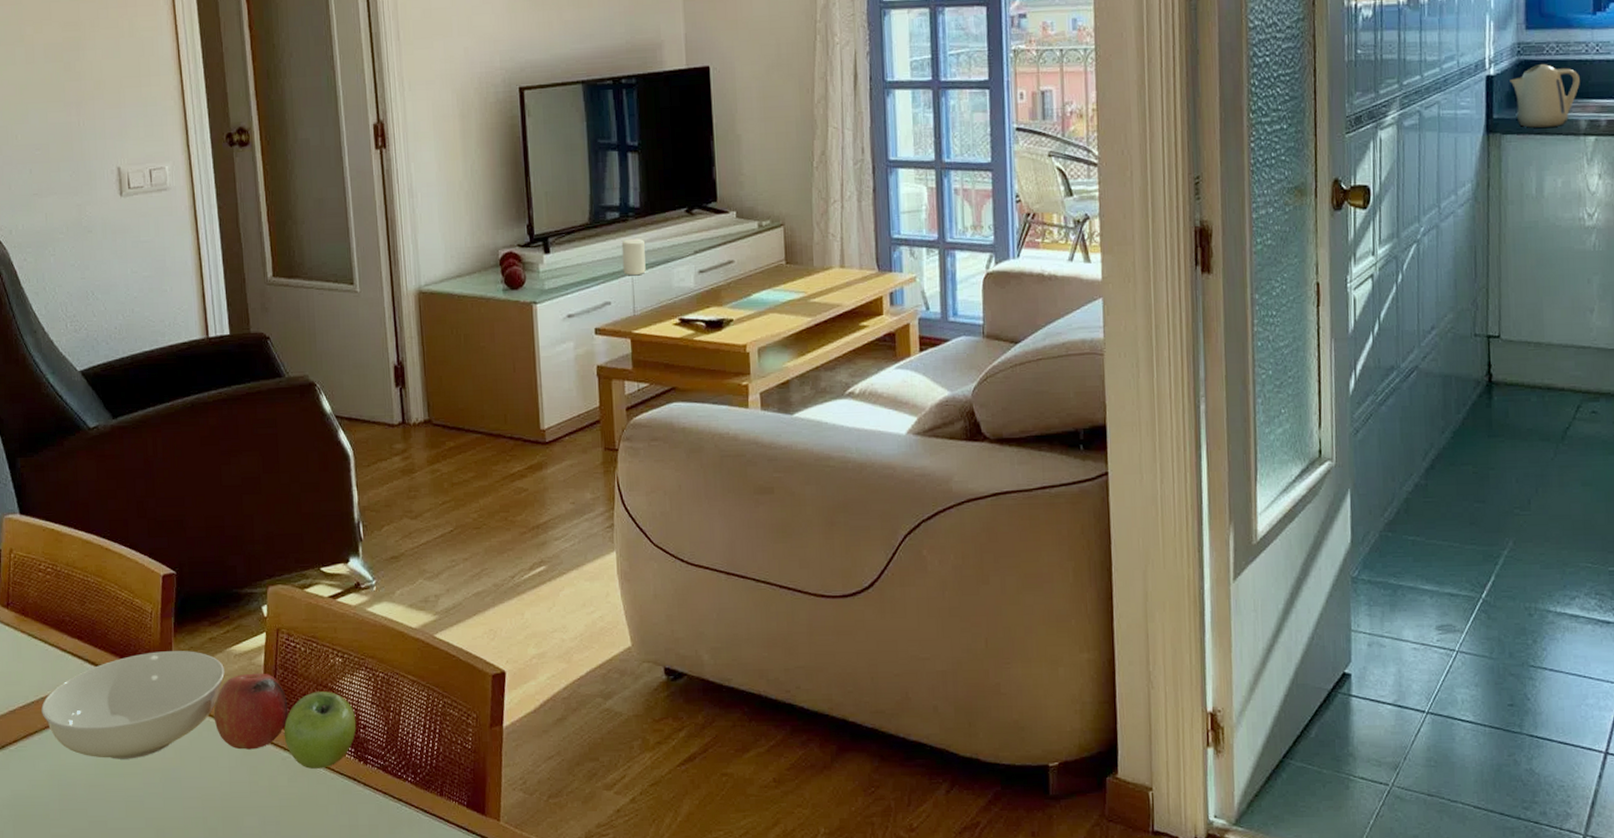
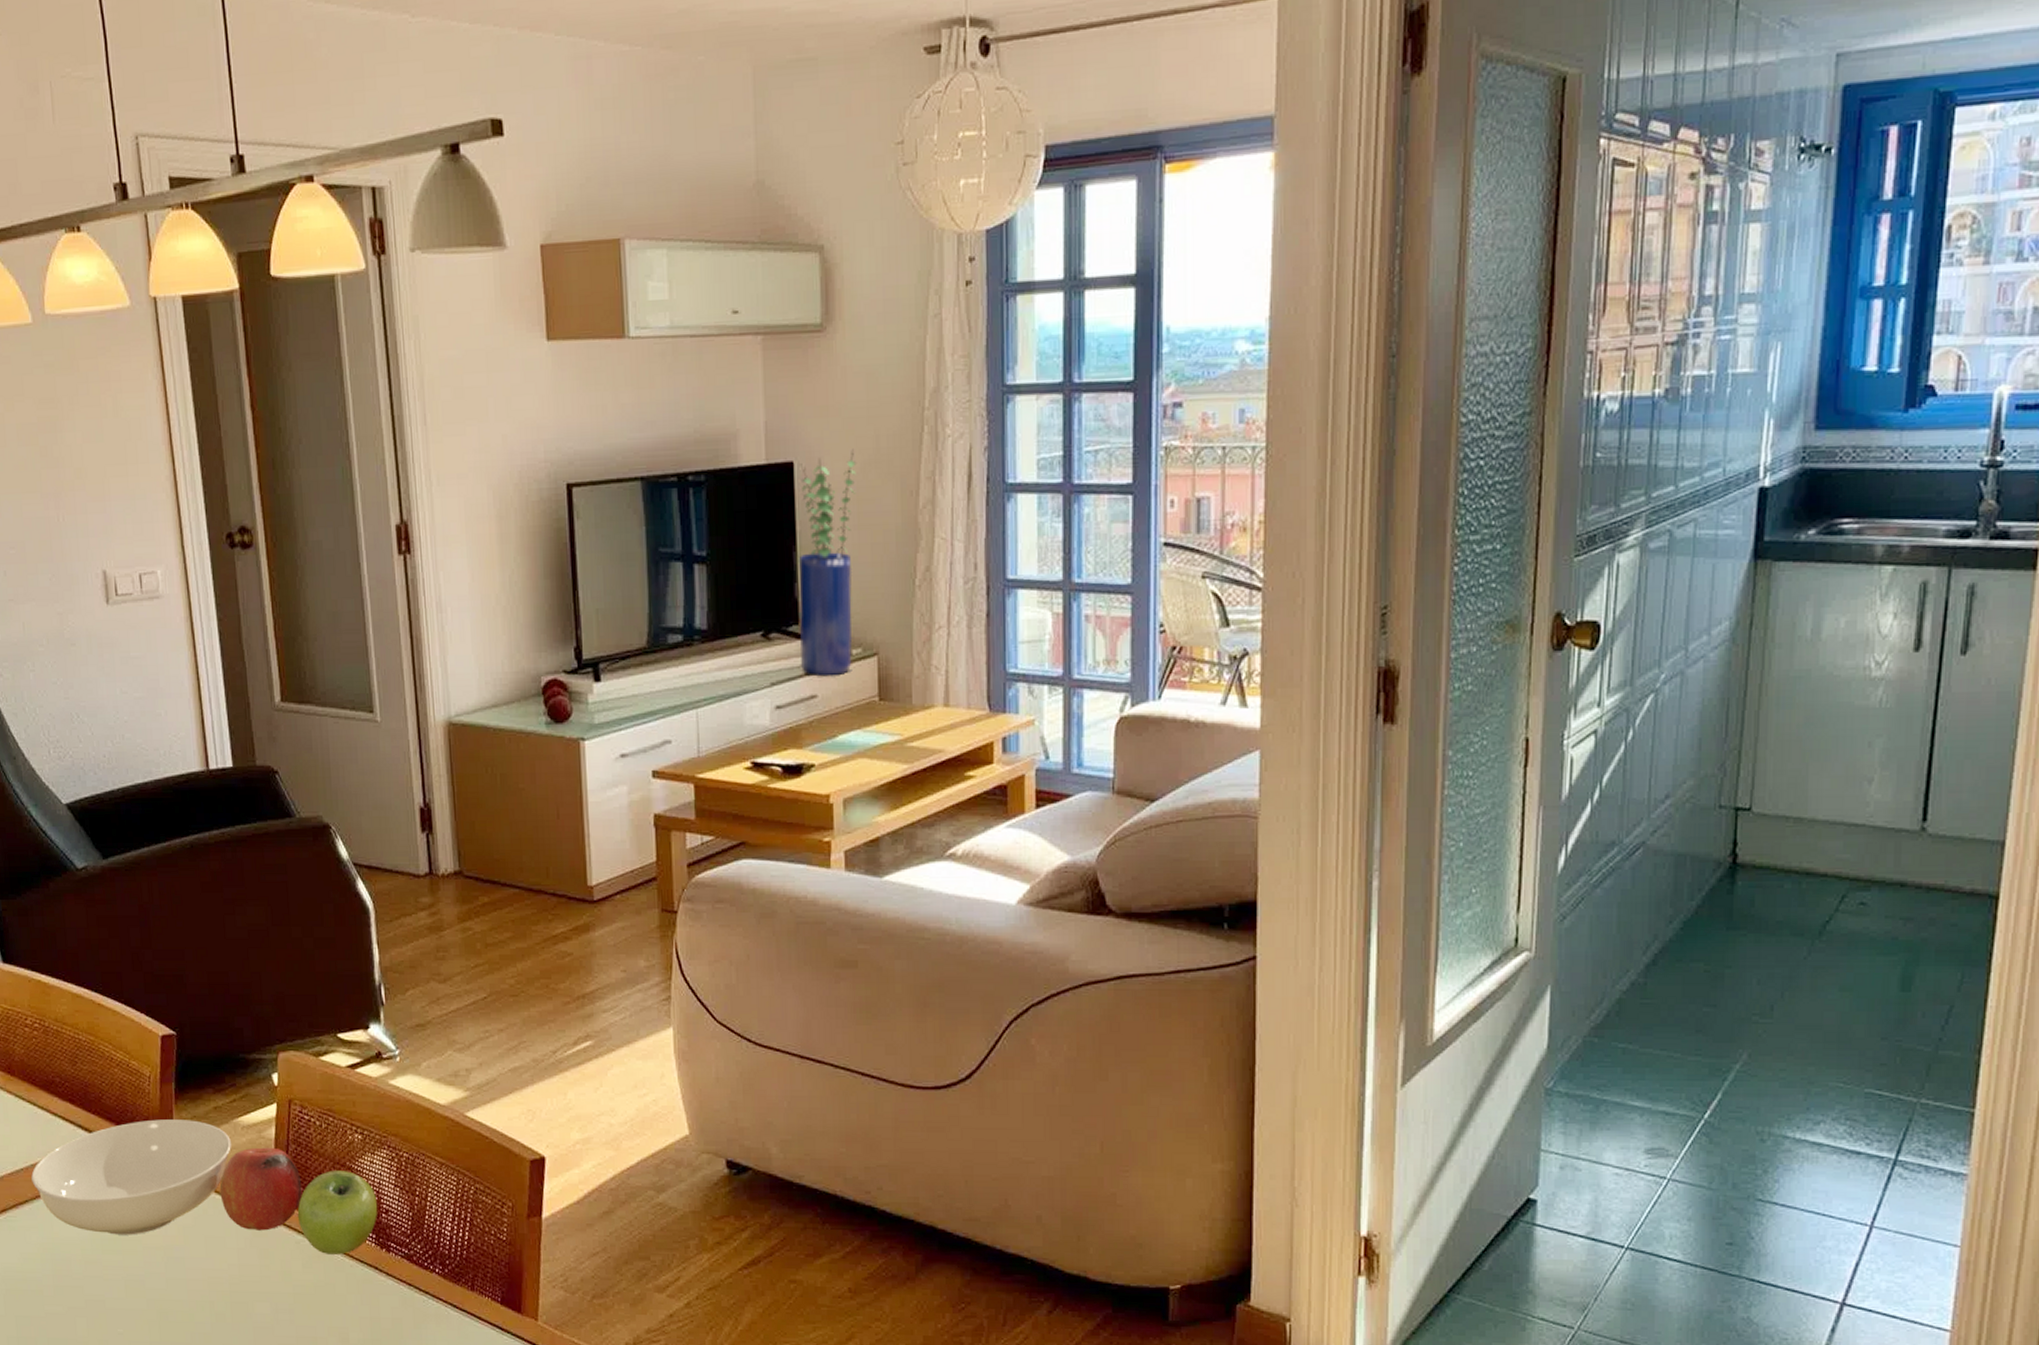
candle: present [621,238,646,276] -> none [685,666,713,711]
vase: none [715,55,763,244] -> present [798,448,857,675]
kettle: present [1510,64,1580,128] -> none [1789,474,1880,554]

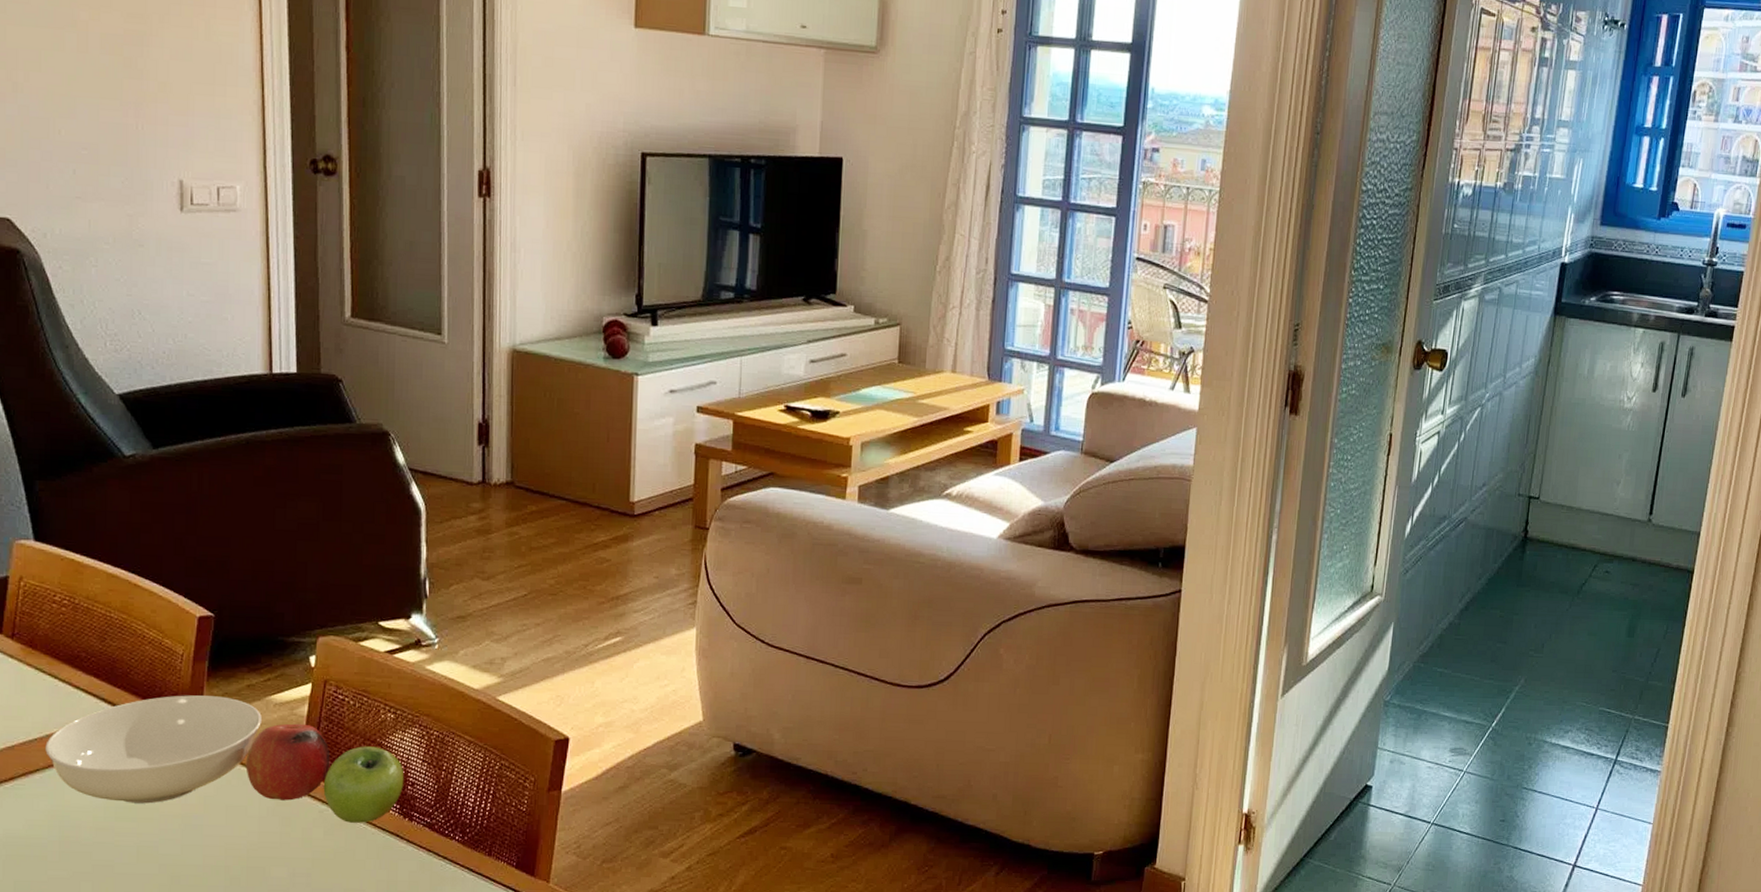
vase: present [798,448,857,675] -> none [834,153,895,339]

